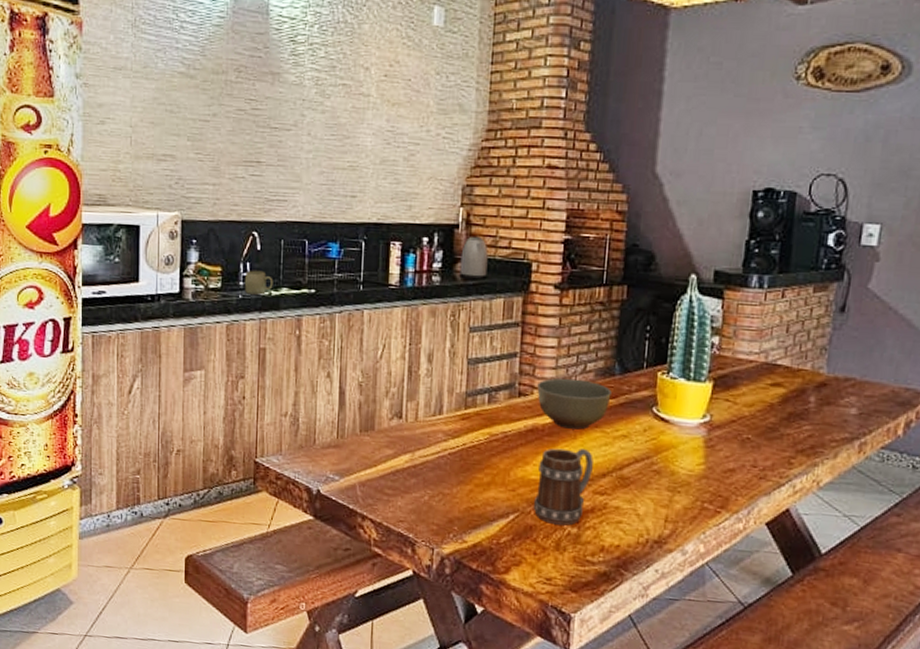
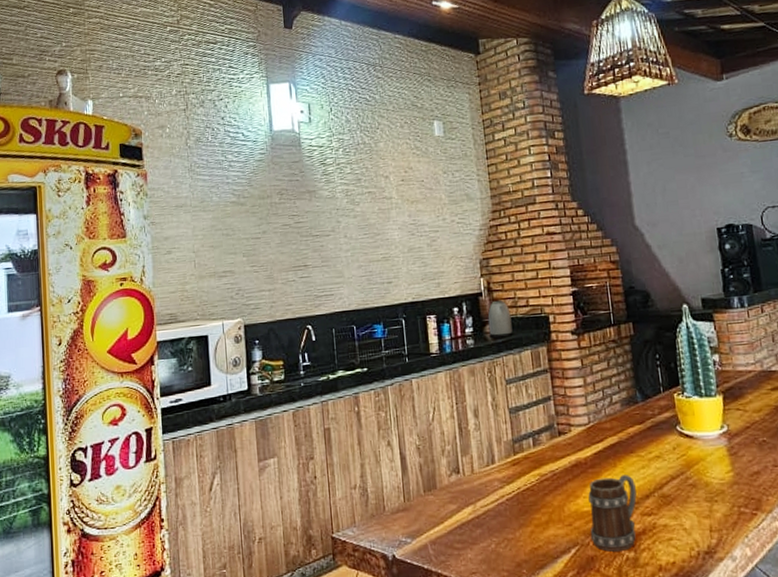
mug: present [244,270,273,296] -> none [304,358,330,382]
bowl: present [537,378,612,430] -> none [573,411,639,458]

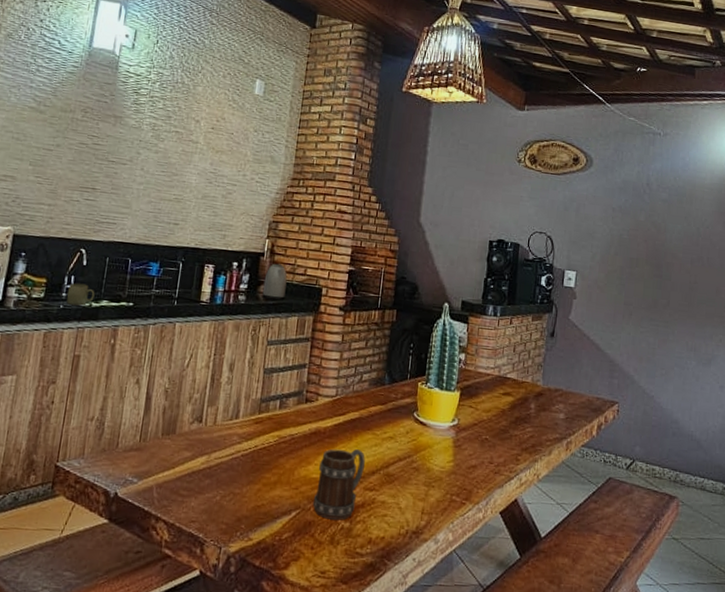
mug: none [304,358,330,382] -> present [66,283,95,307]

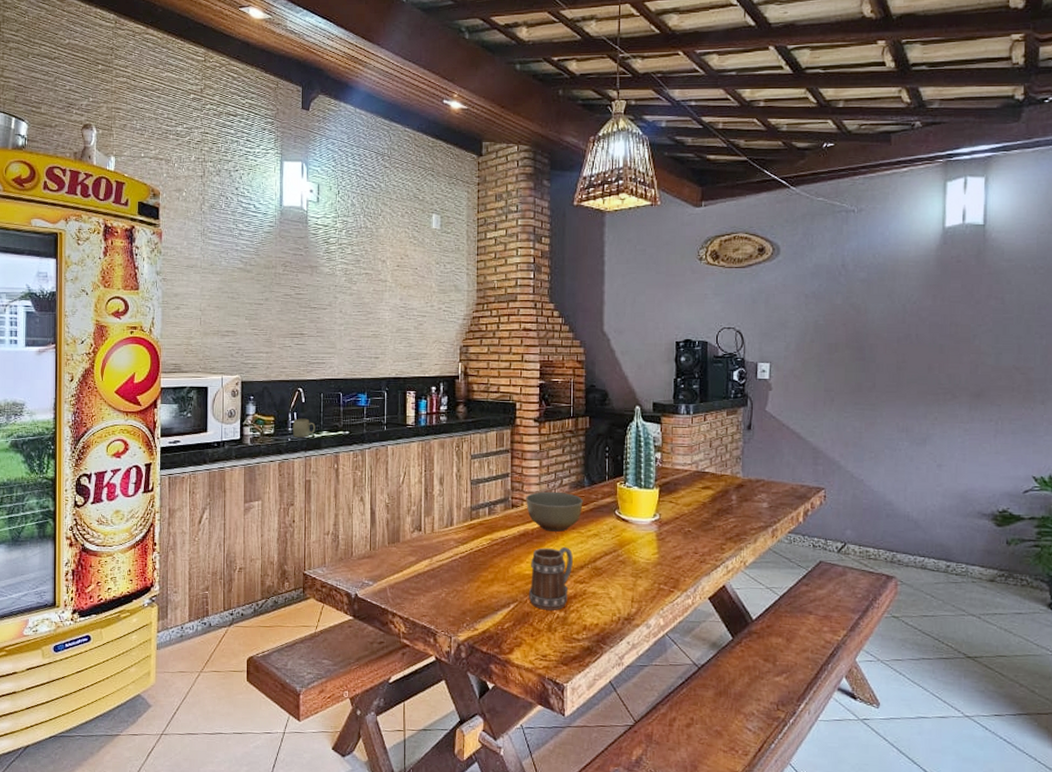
kettle: present [262,263,287,301] -> none [461,384,482,418]
bowl: none [321,386,382,432] -> present [526,491,583,532]

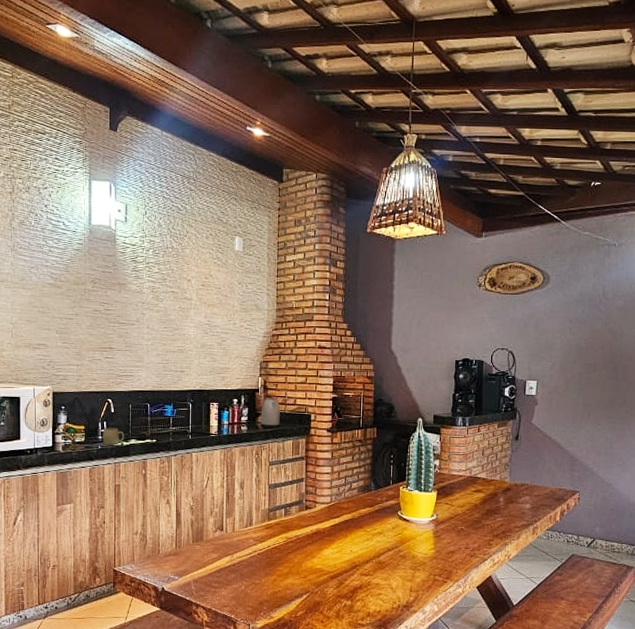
kettle: none [461,384,482,418] -> present [260,397,280,428]
bowl: present [526,491,583,532] -> none [318,494,370,530]
beer mug: present [528,547,573,610] -> none [319,544,359,600]

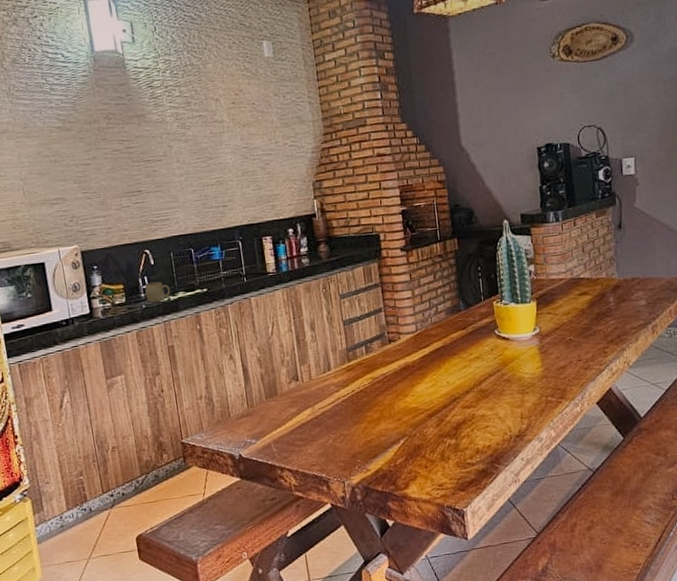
kettle: present [260,397,280,428] -> none [321,220,346,257]

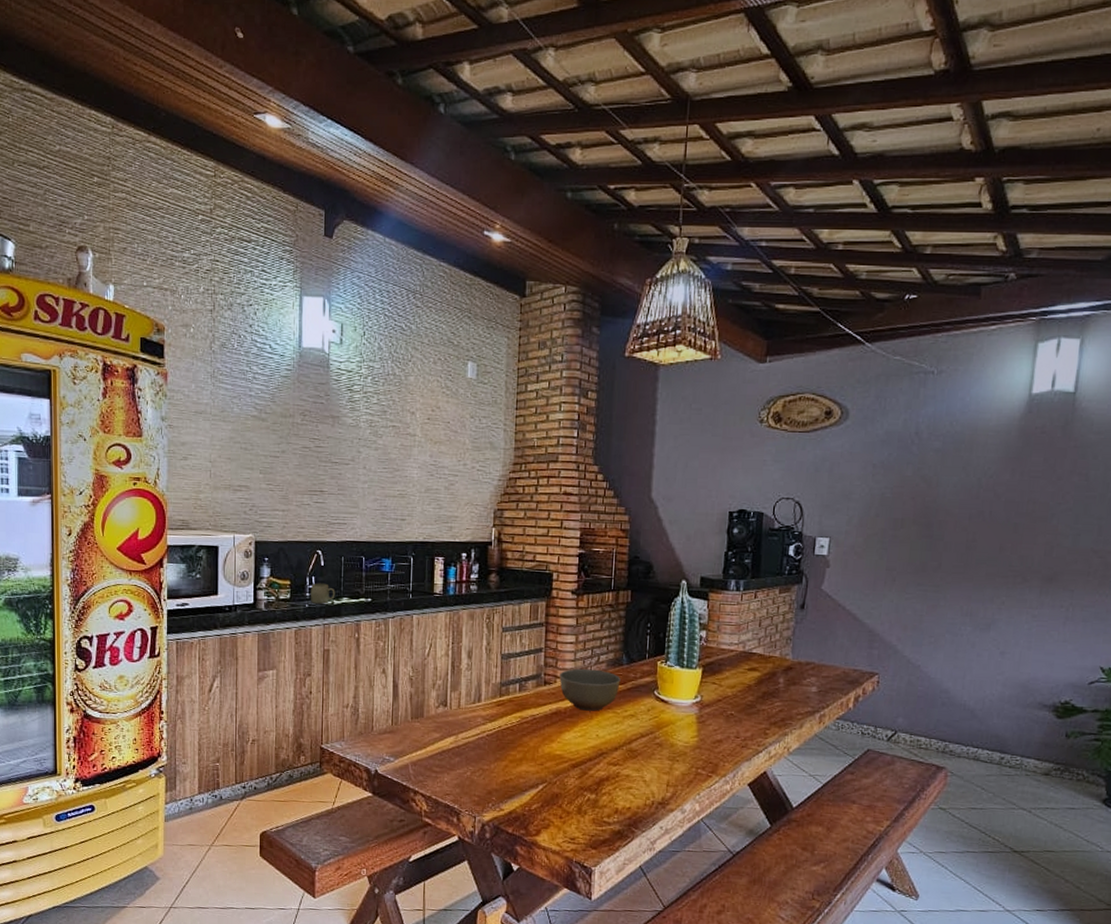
bowl: none [402,319,462,361] -> present [559,668,621,711]

